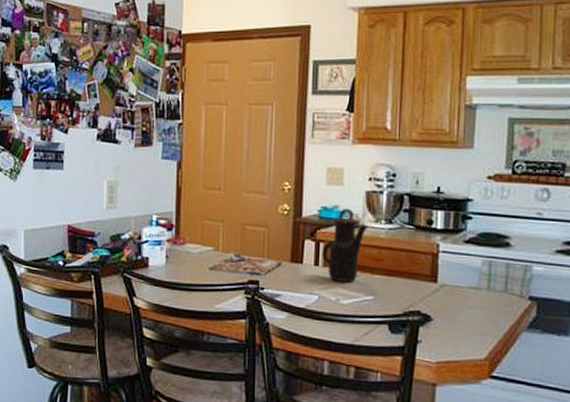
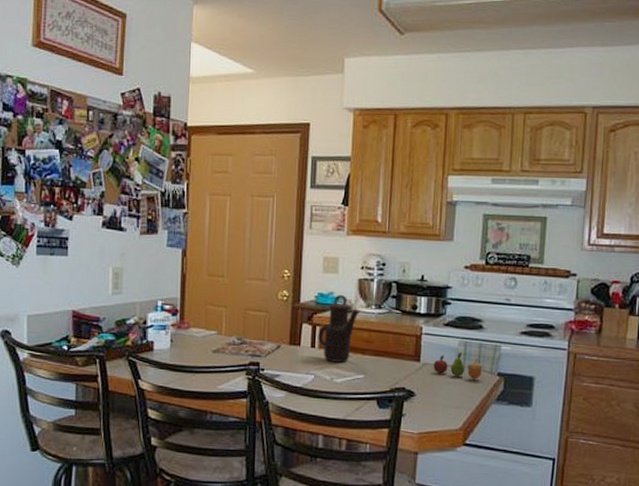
fruit: none [452,273,511,304] -> present [433,353,483,379]

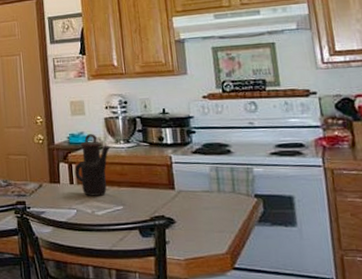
fruit: present [433,353,483,379] -> none [188,178,239,203]

